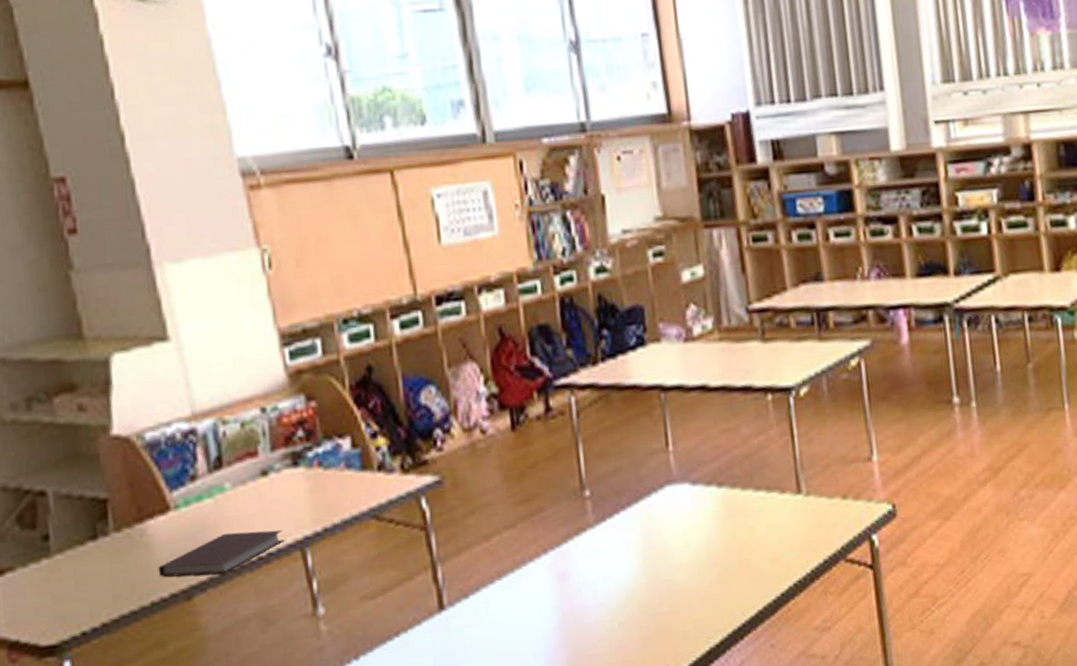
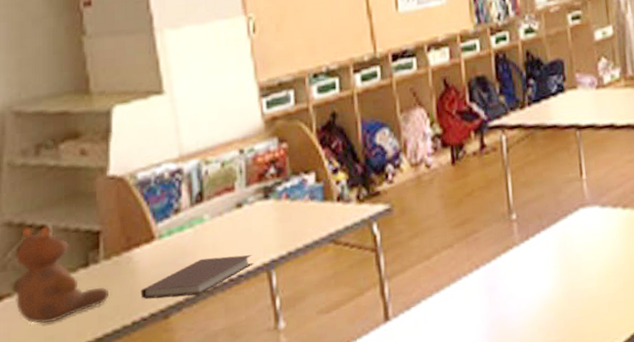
teddy bear: none [13,491,124,603] -> present [12,225,110,324]

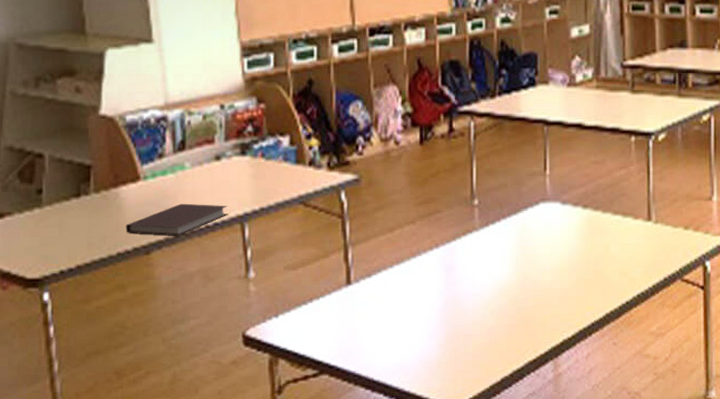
teddy bear: present [12,225,110,324] -> none [12,152,98,244]

